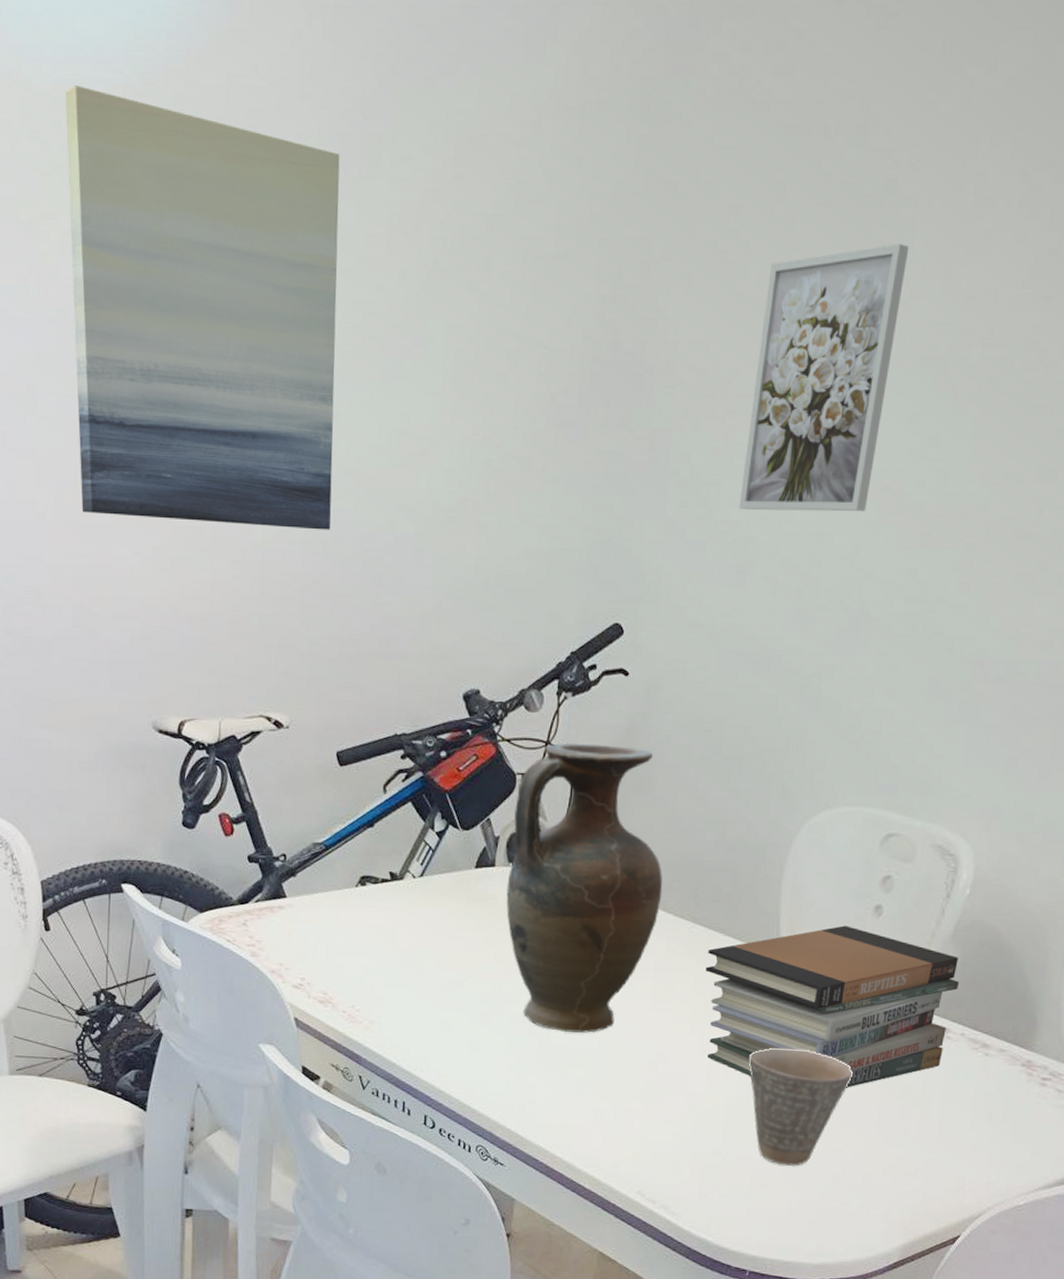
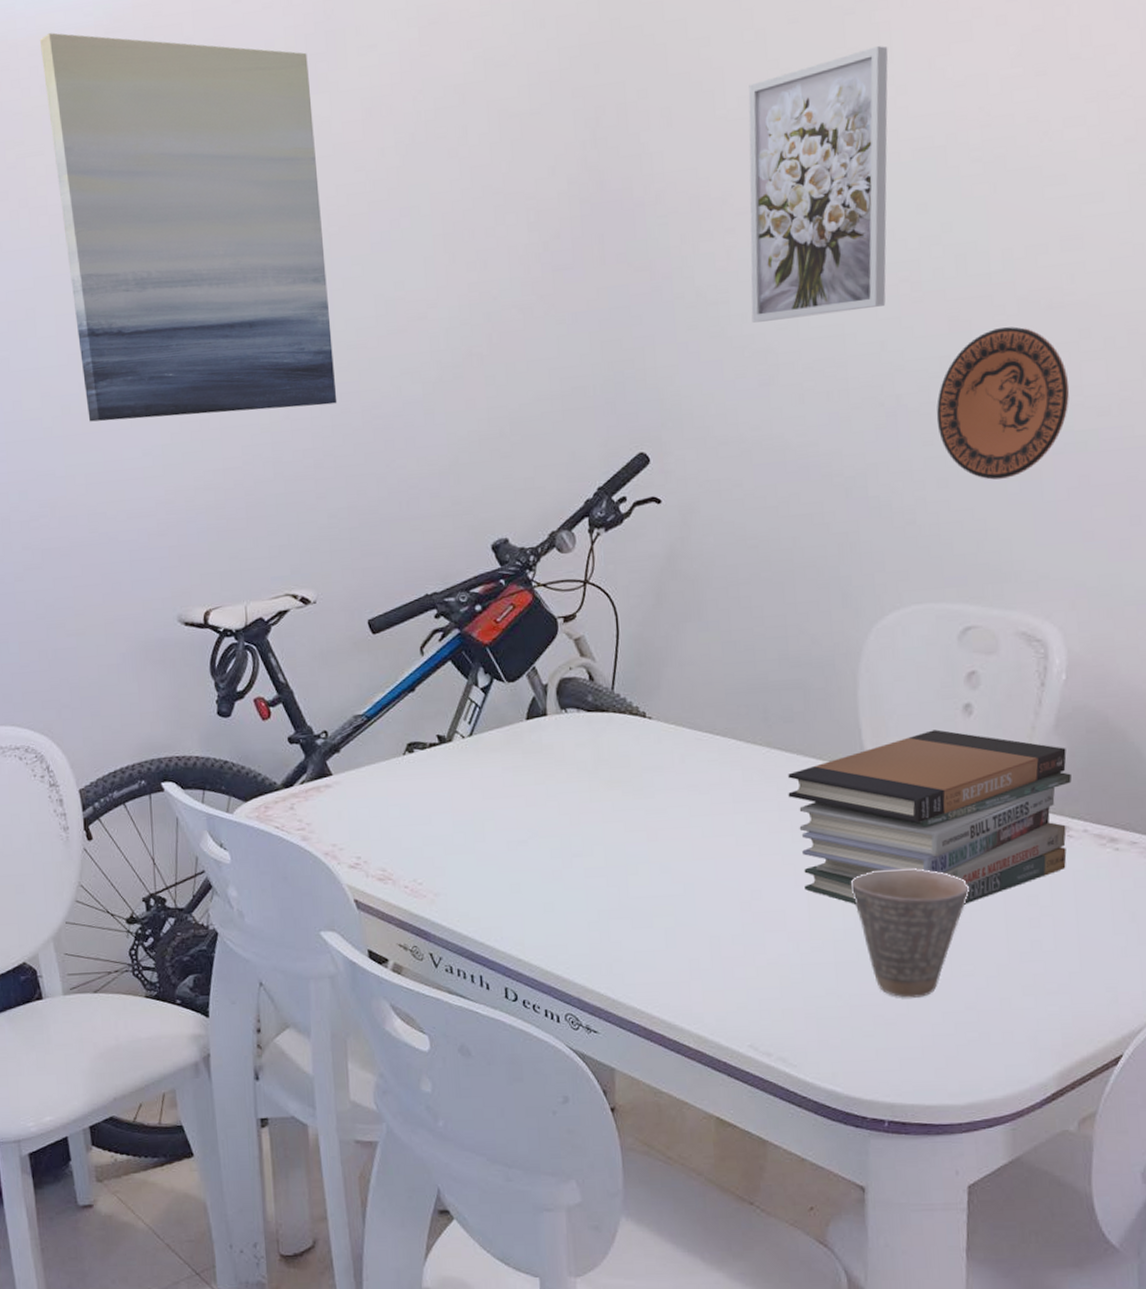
vase: present [506,743,663,1033] -> none [560,574,730,880]
decorative plate: none [894,550,1021,697] -> present [936,326,1070,480]

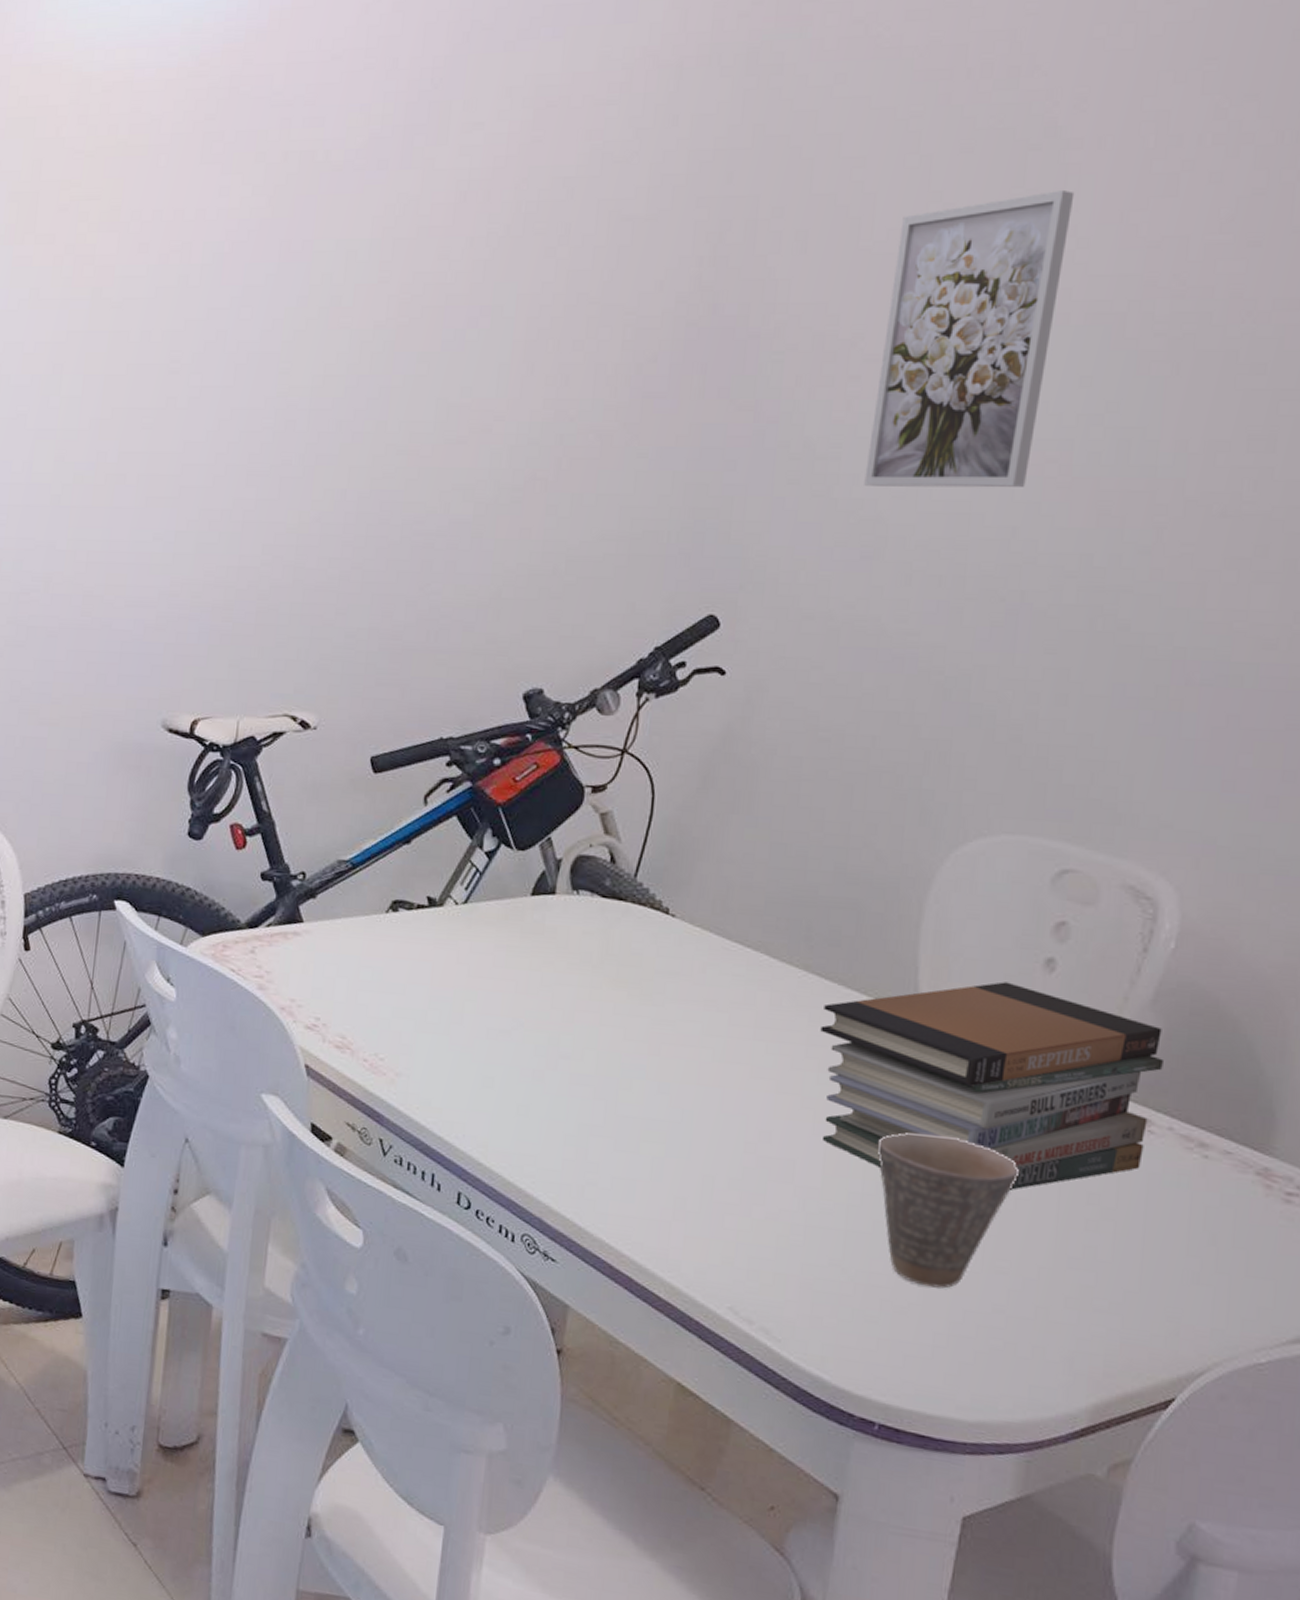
wall art: present [40,32,337,422] -> none [101,69,405,512]
decorative plate: present [936,326,1070,480] -> none [1065,531,1233,705]

